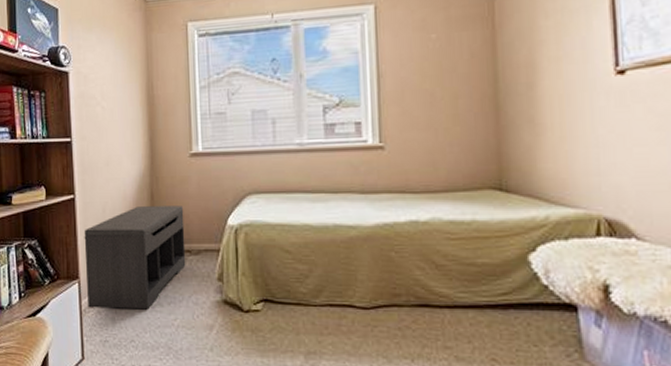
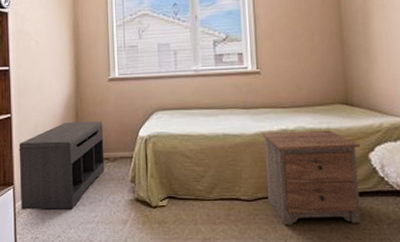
nightstand: none [385,222,518,342] -> present [262,130,362,225]

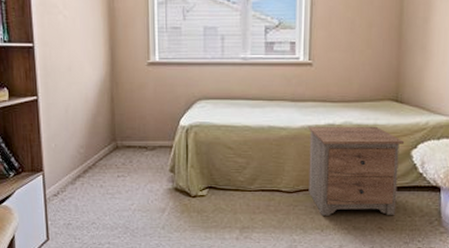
bench: present [18,121,105,210] -> none [47,108,143,197]

